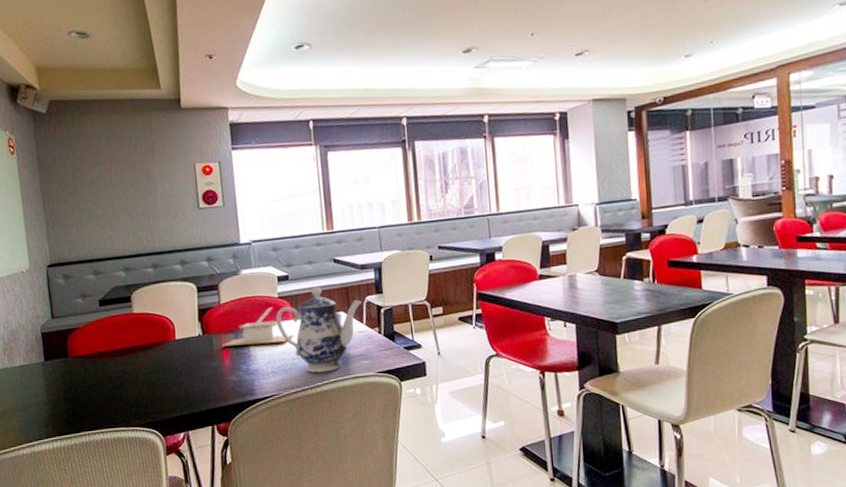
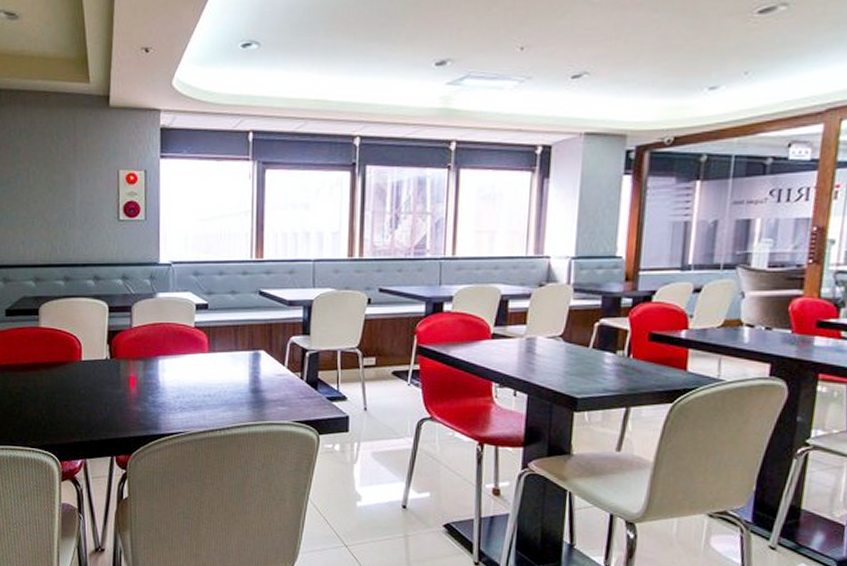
napkin holder: present [222,307,294,347] -> none [129,337,207,376]
teapot: present [275,286,362,373] -> none [189,319,286,415]

